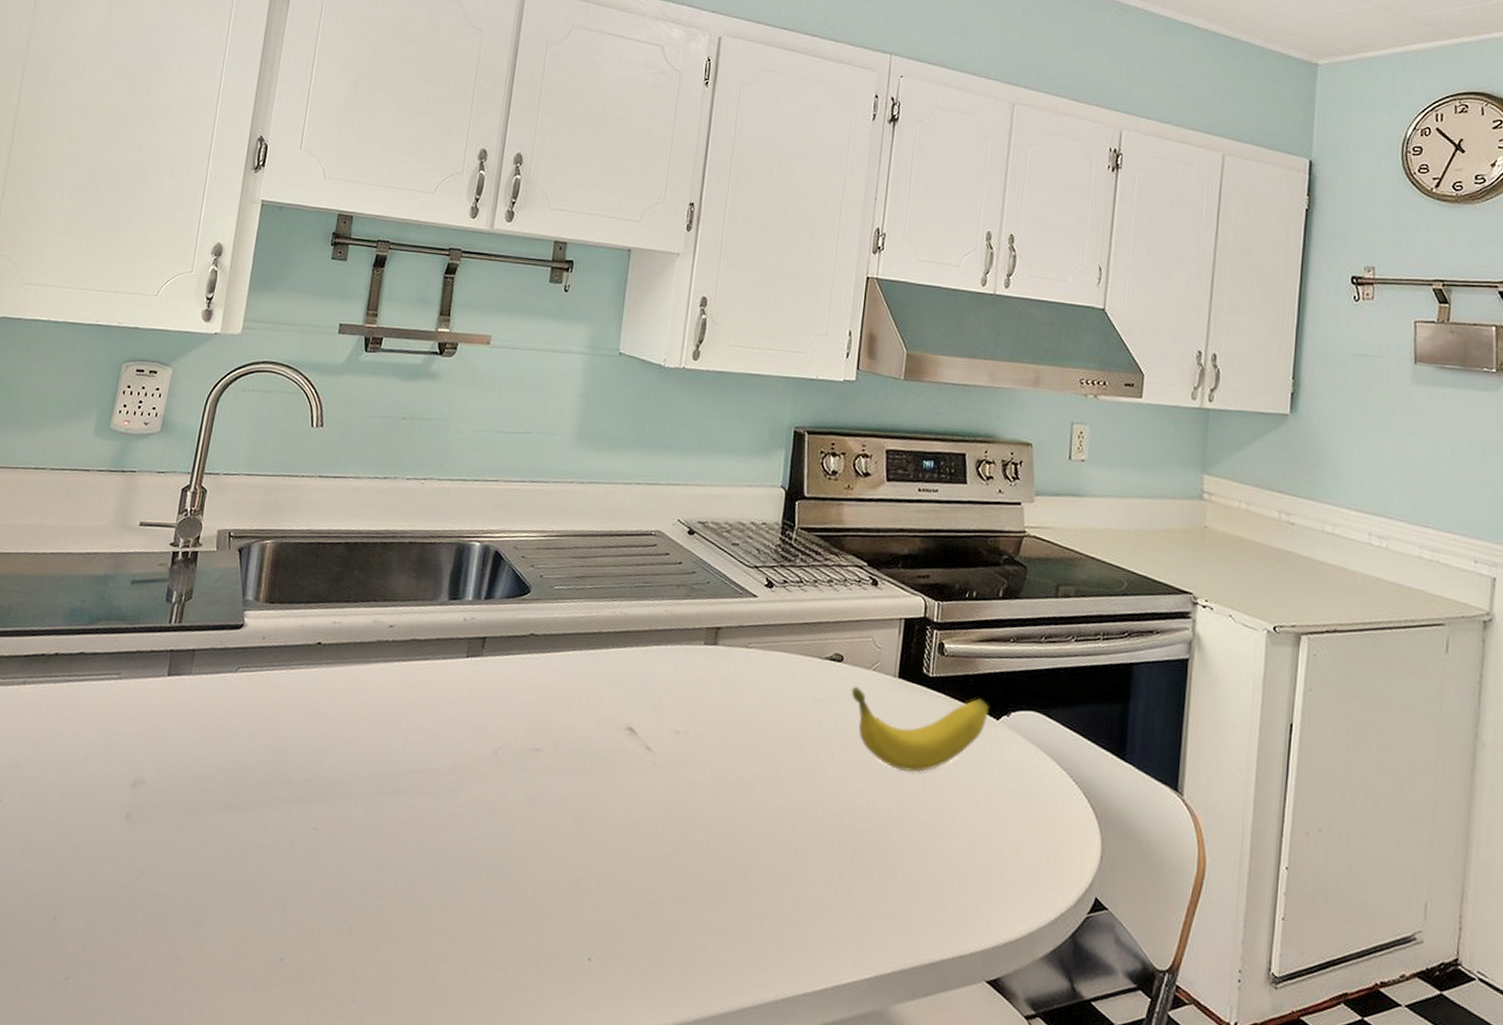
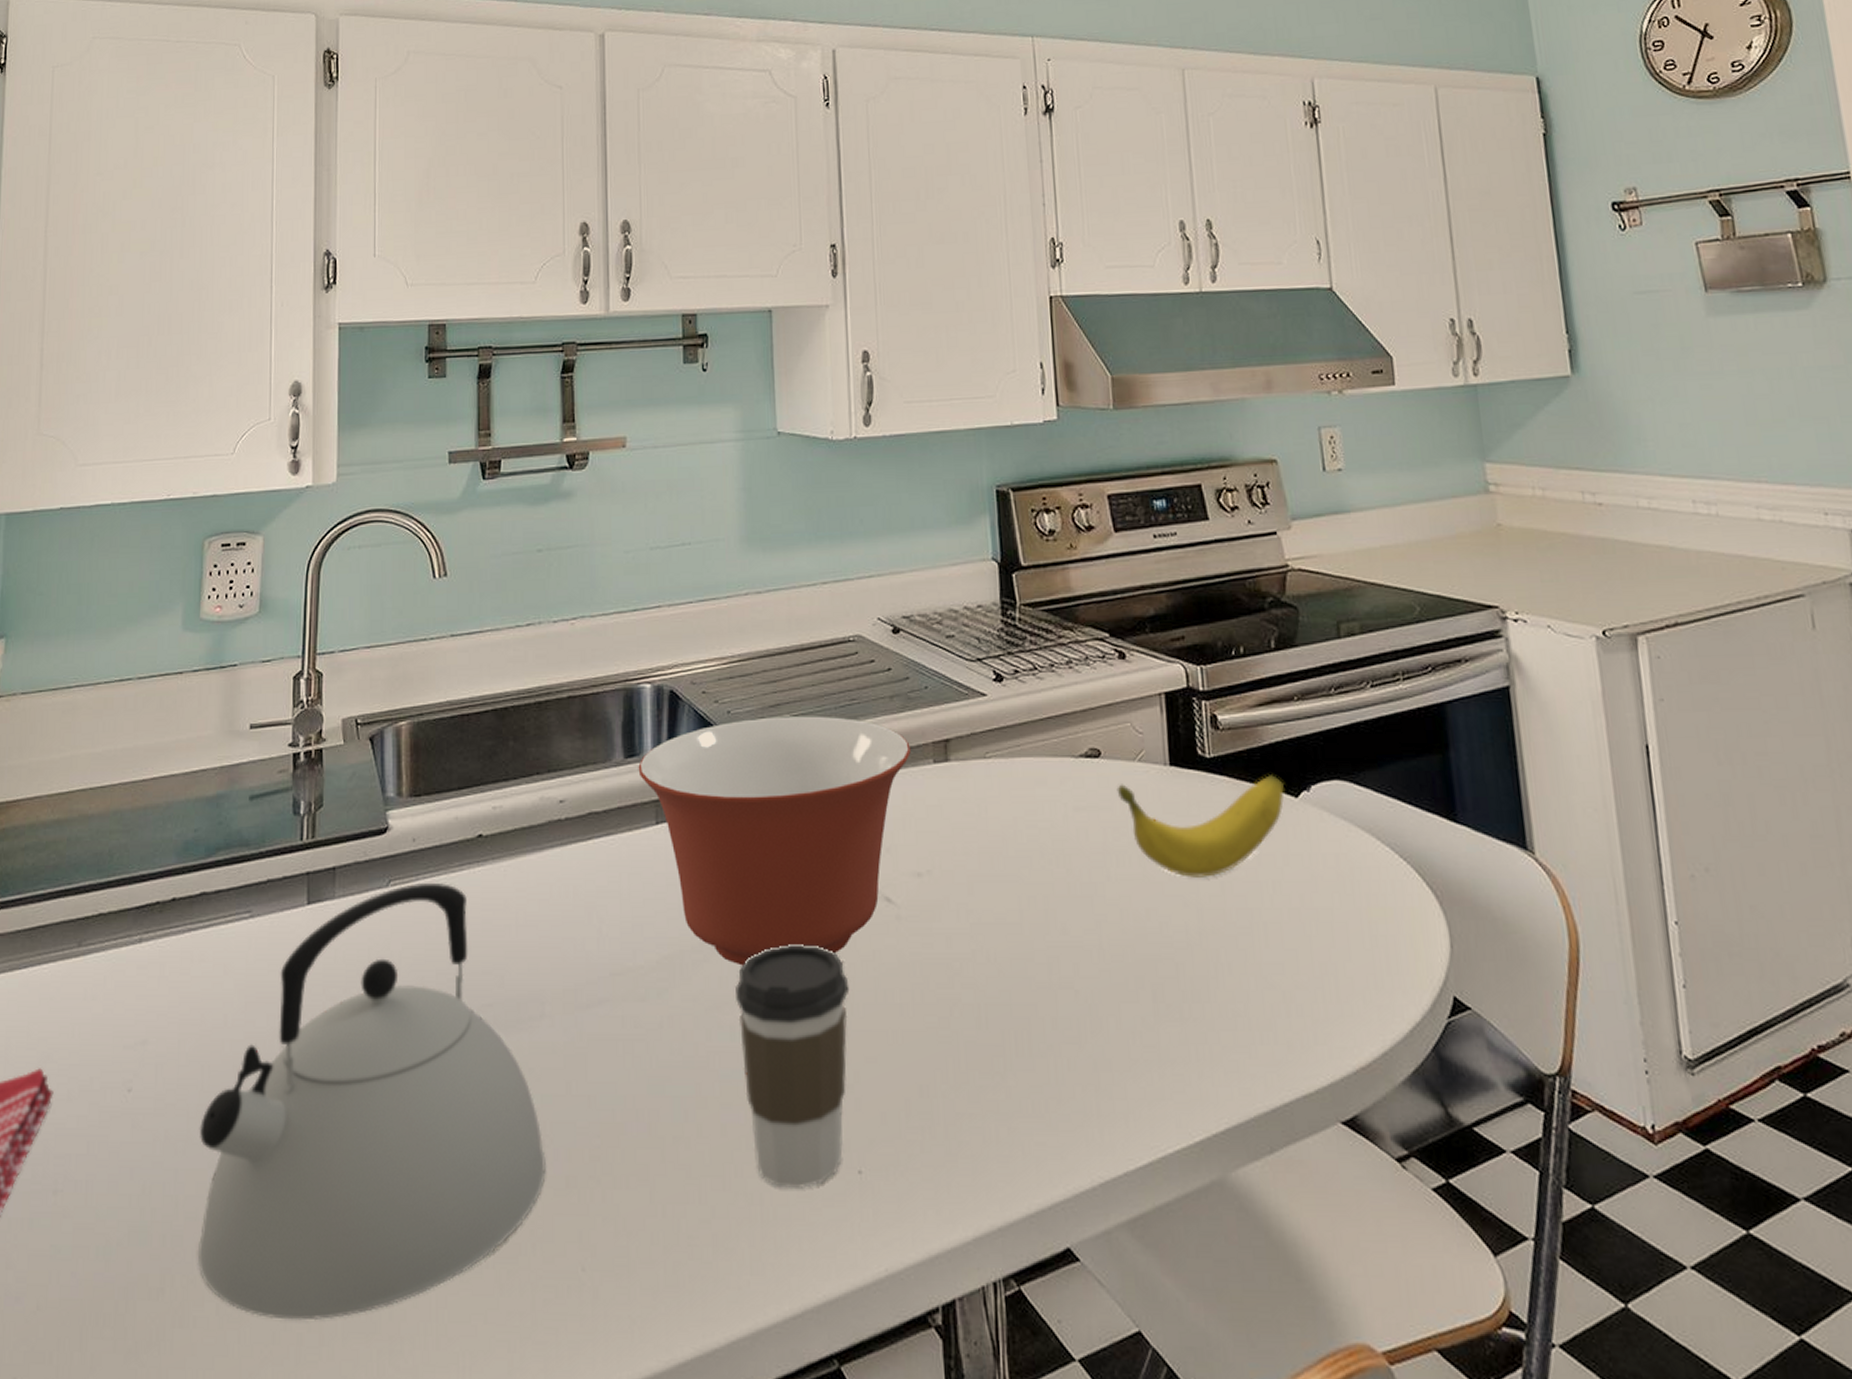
kettle: none [38,672,335,1007] -> present [198,882,547,1321]
mixing bowl: none [458,584,688,784] -> present [638,716,911,966]
coffee cup: none [505,770,605,965] -> present [736,944,850,1188]

